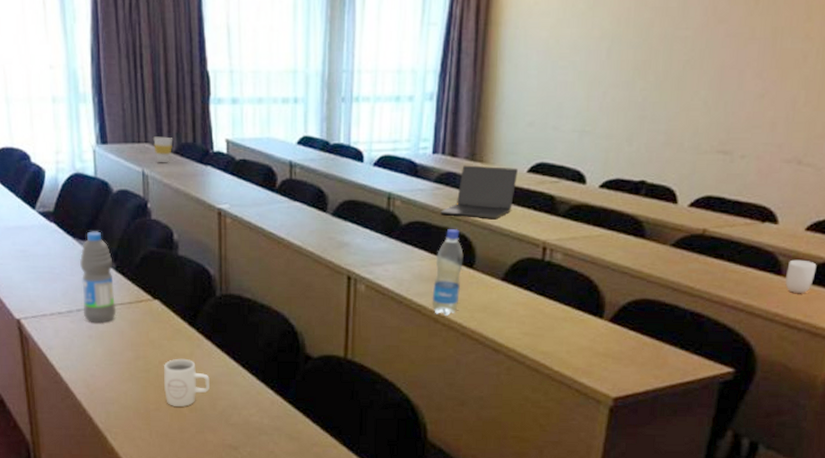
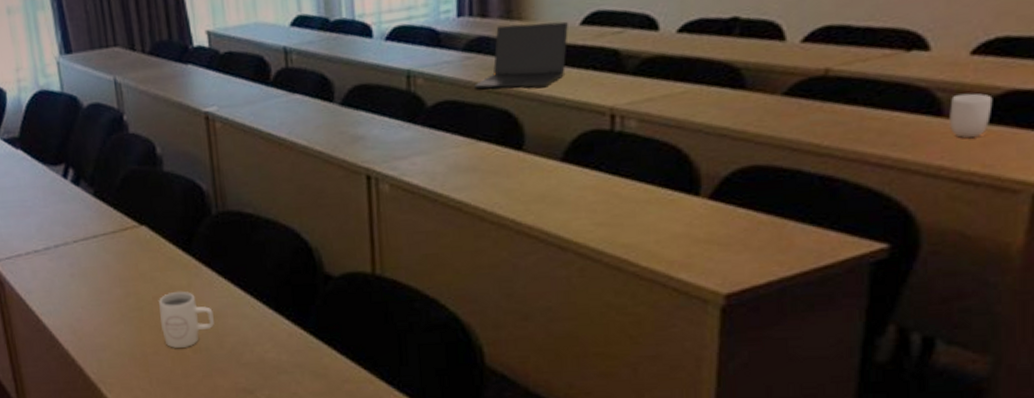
water bottle: present [79,231,117,324] -> none [52,153,100,259]
cup: present [153,136,173,163] -> none [123,36,146,68]
bottle: present [432,229,464,316] -> none [474,105,510,211]

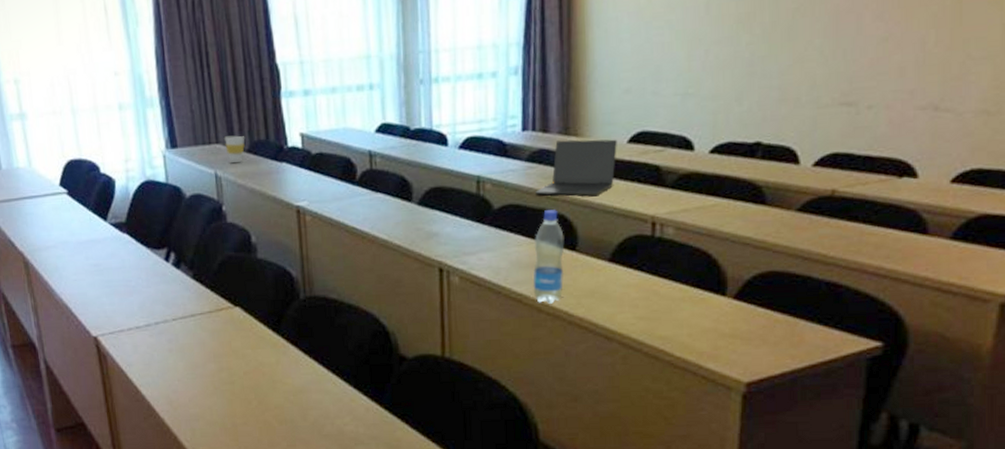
cup: none [123,36,146,68] -> present [224,135,245,164]
mug: present [159,291,214,348] -> none [249,367,299,419]
bottle: none [474,105,510,211] -> present [533,210,565,304]
cup: present [949,93,993,138] -> none [933,215,968,253]

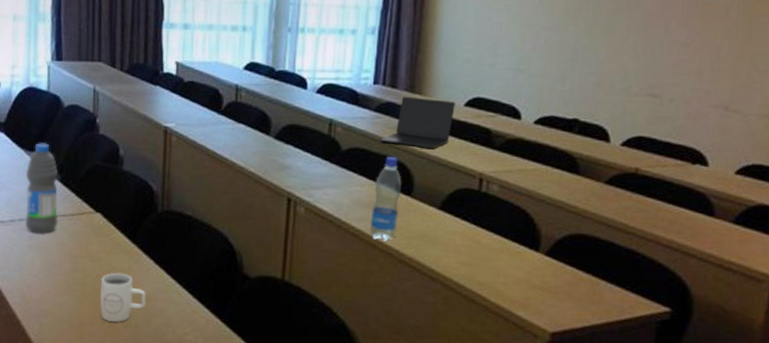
water bottle: none [154,239,197,336] -> present [25,143,59,234]
cup: present [224,135,245,164] -> none [106,56,126,82]
mug: none [249,367,299,419] -> present [99,272,146,322]

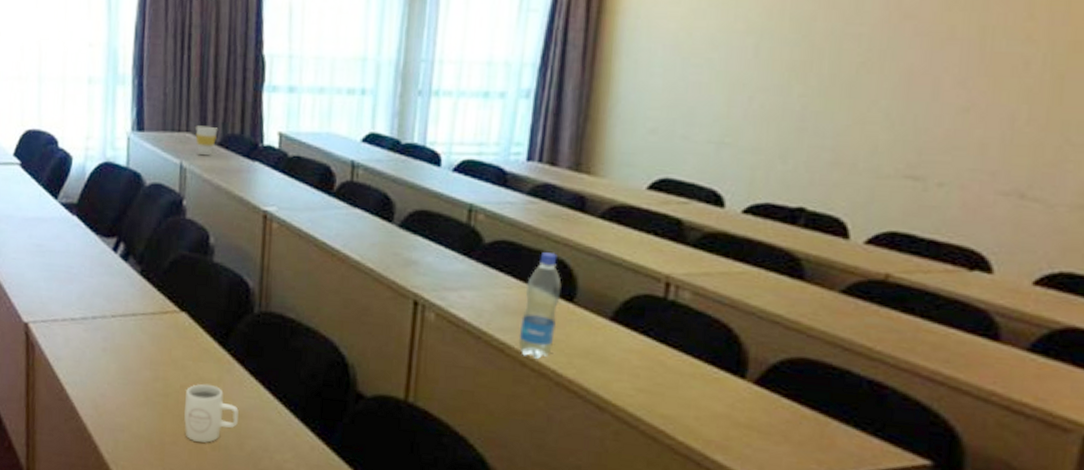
water bottle: present [25,143,59,234] -> none [99,228,138,335]
cup: none [106,56,126,82] -> present [195,125,219,156]
laptop: present [380,96,455,150] -> none [534,176,635,245]

